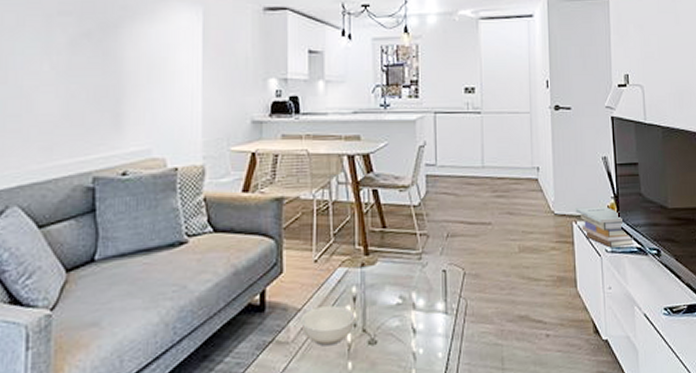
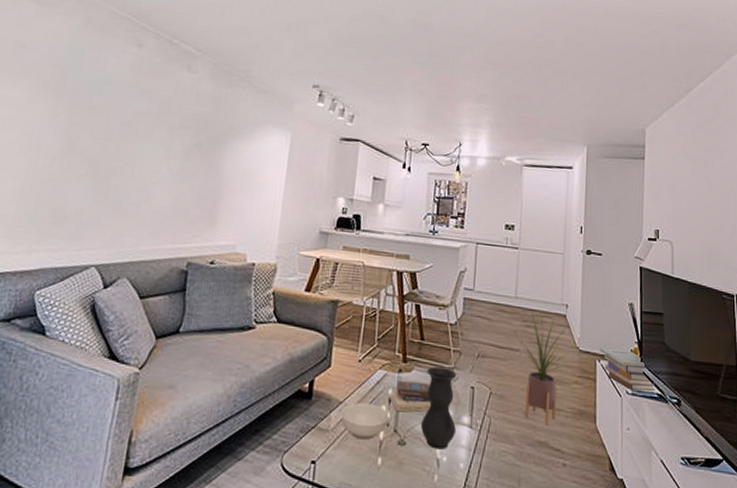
books: none [354,274,400,310] -> present [389,381,431,413]
vase: none [391,254,430,343] -> present [420,367,457,450]
house plant: none [484,178,544,299] -> present [514,312,569,426]

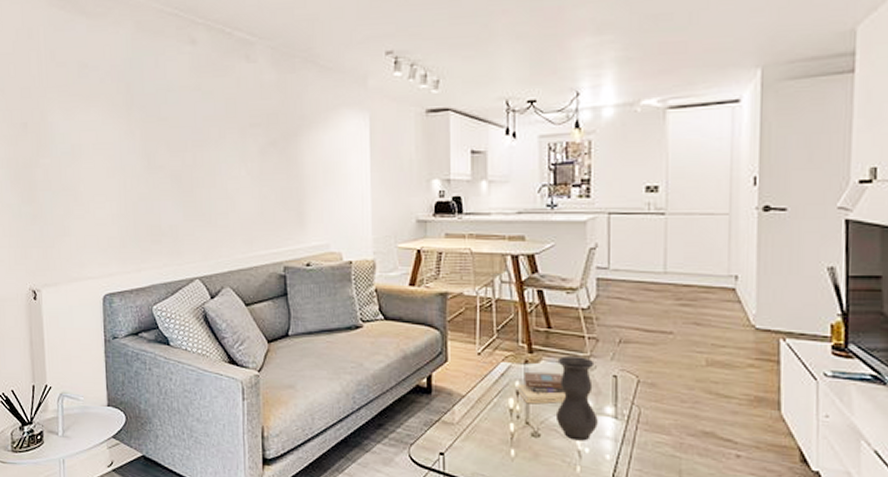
bowl: present [341,402,389,440] -> none [465,396,519,432]
house plant: present [514,312,569,426] -> none [664,287,741,415]
books: present [599,347,655,392] -> none [784,323,867,373]

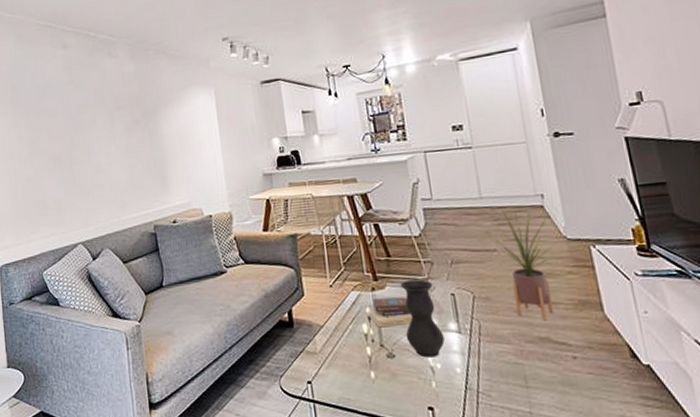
house plant: none [664,287,741,415] -> present [486,207,555,321]

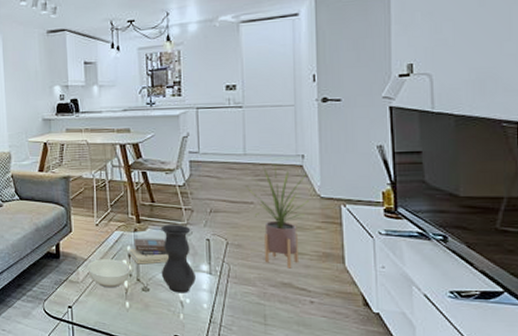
bowl: none [324,323,373,357] -> present [87,259,131,288]

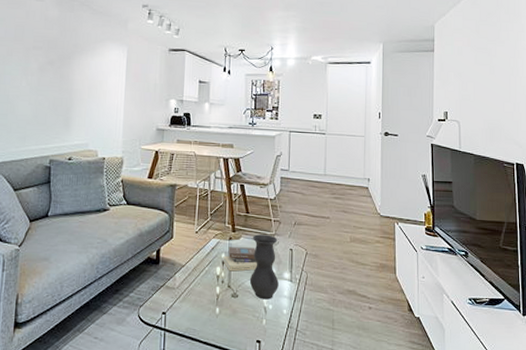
bowl: present [87,259,131,288] -> none [184,265,223,294]
house plant: present [246,165,309,269] -> none [324,185,372,278]

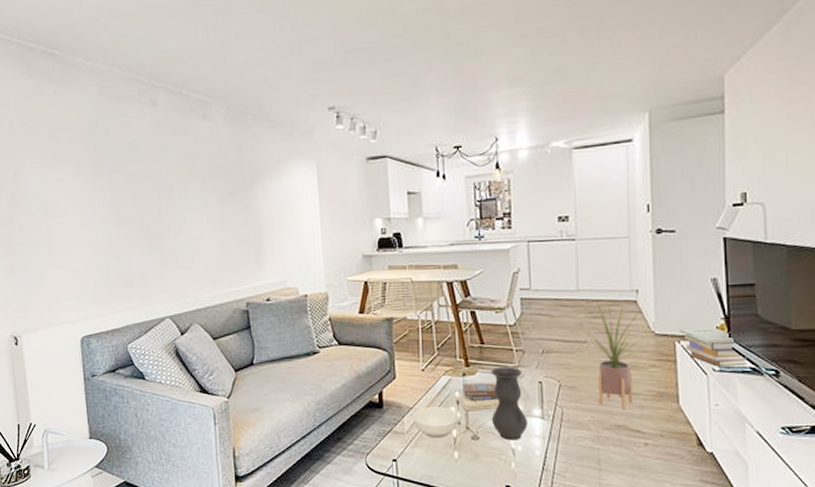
bowl: none [184,265,223,294] -> present [413,406,460,438]
house plant: none [324,185,372,278] -> present [579,301,643,410]
books: none [397,212,445,247] -> present [678,327,747,367]

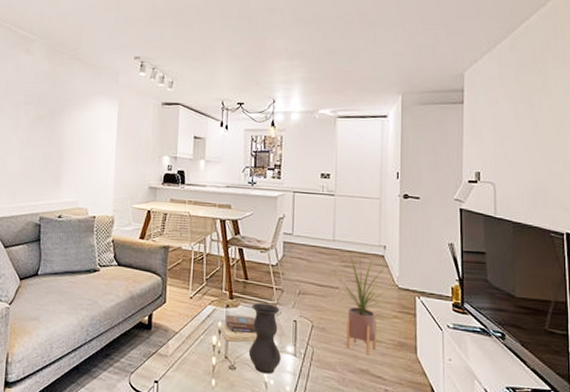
bowl: present [413,406,460,438] -> none [177,333,220,365]
books: present [678,327,747,367] -> none [419,285,477,326]

